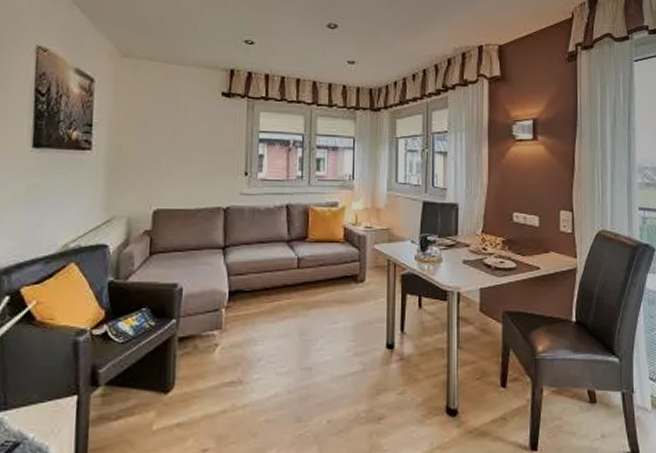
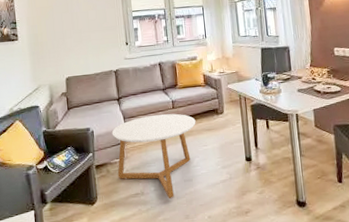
coffee table: none [208,274,327,392] -> present [111,113,196,198]

